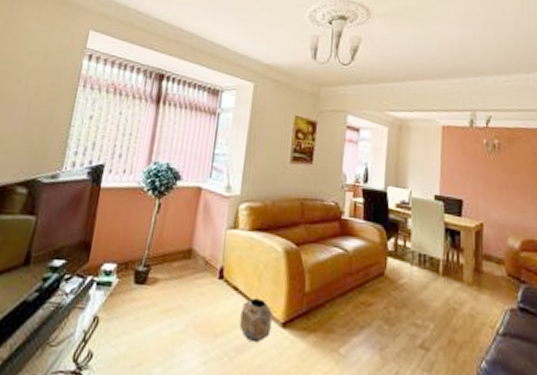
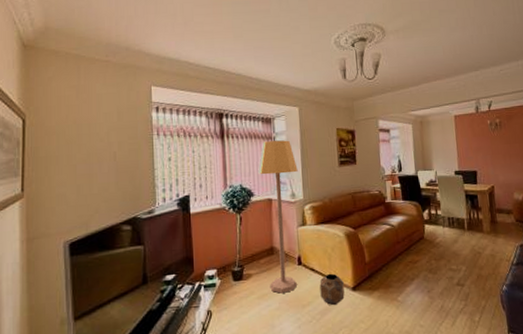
lamp: none [178,116,240,313] -> present [258,140,298,293]

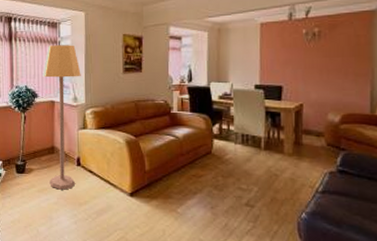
planter: present [319,273,345,306] -> none [97,177,121,208]

